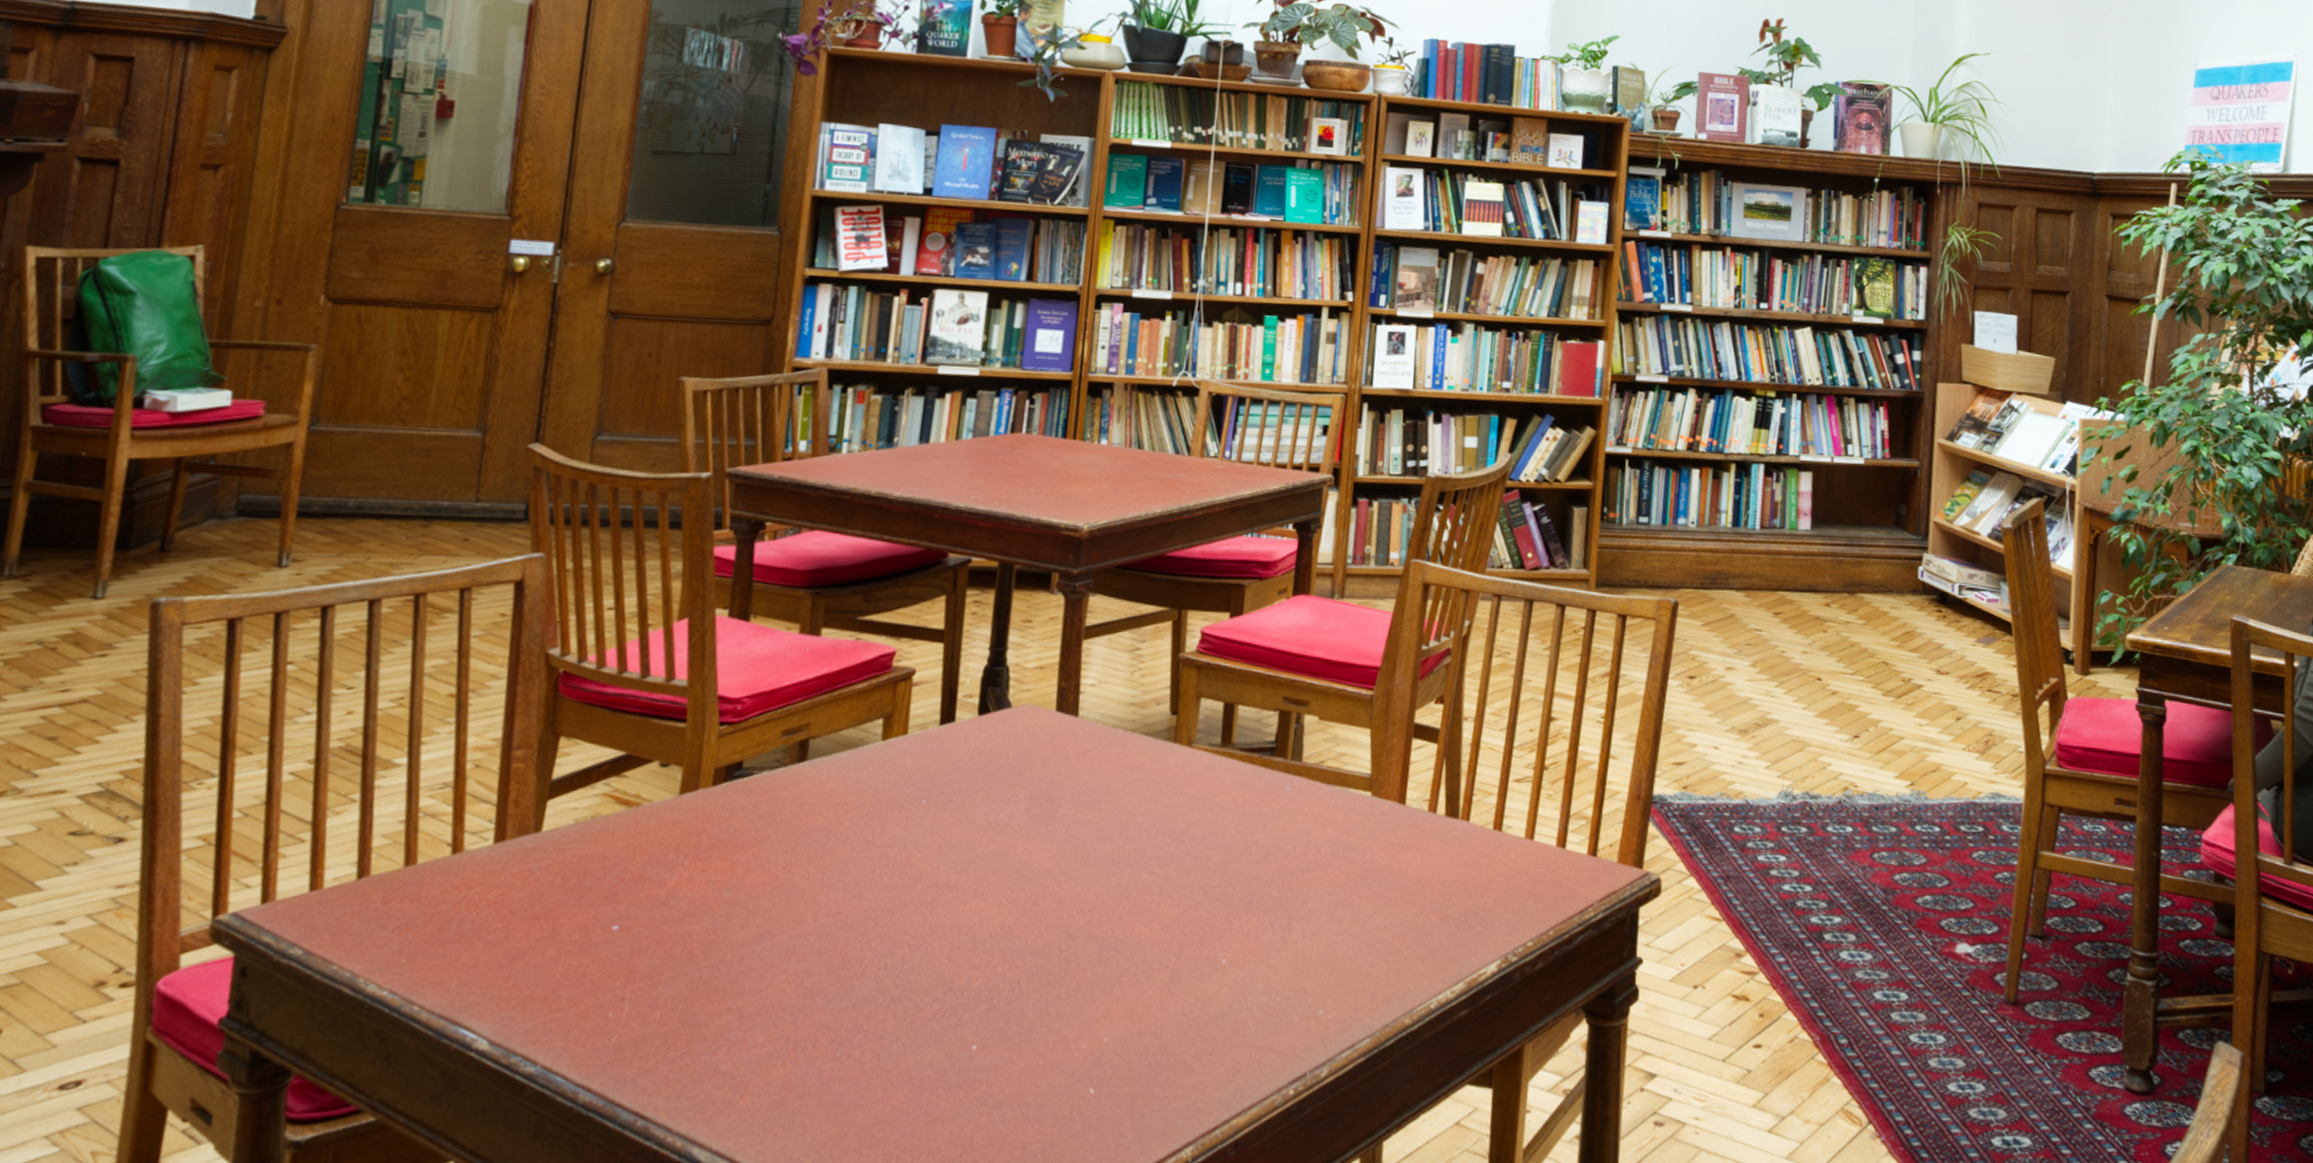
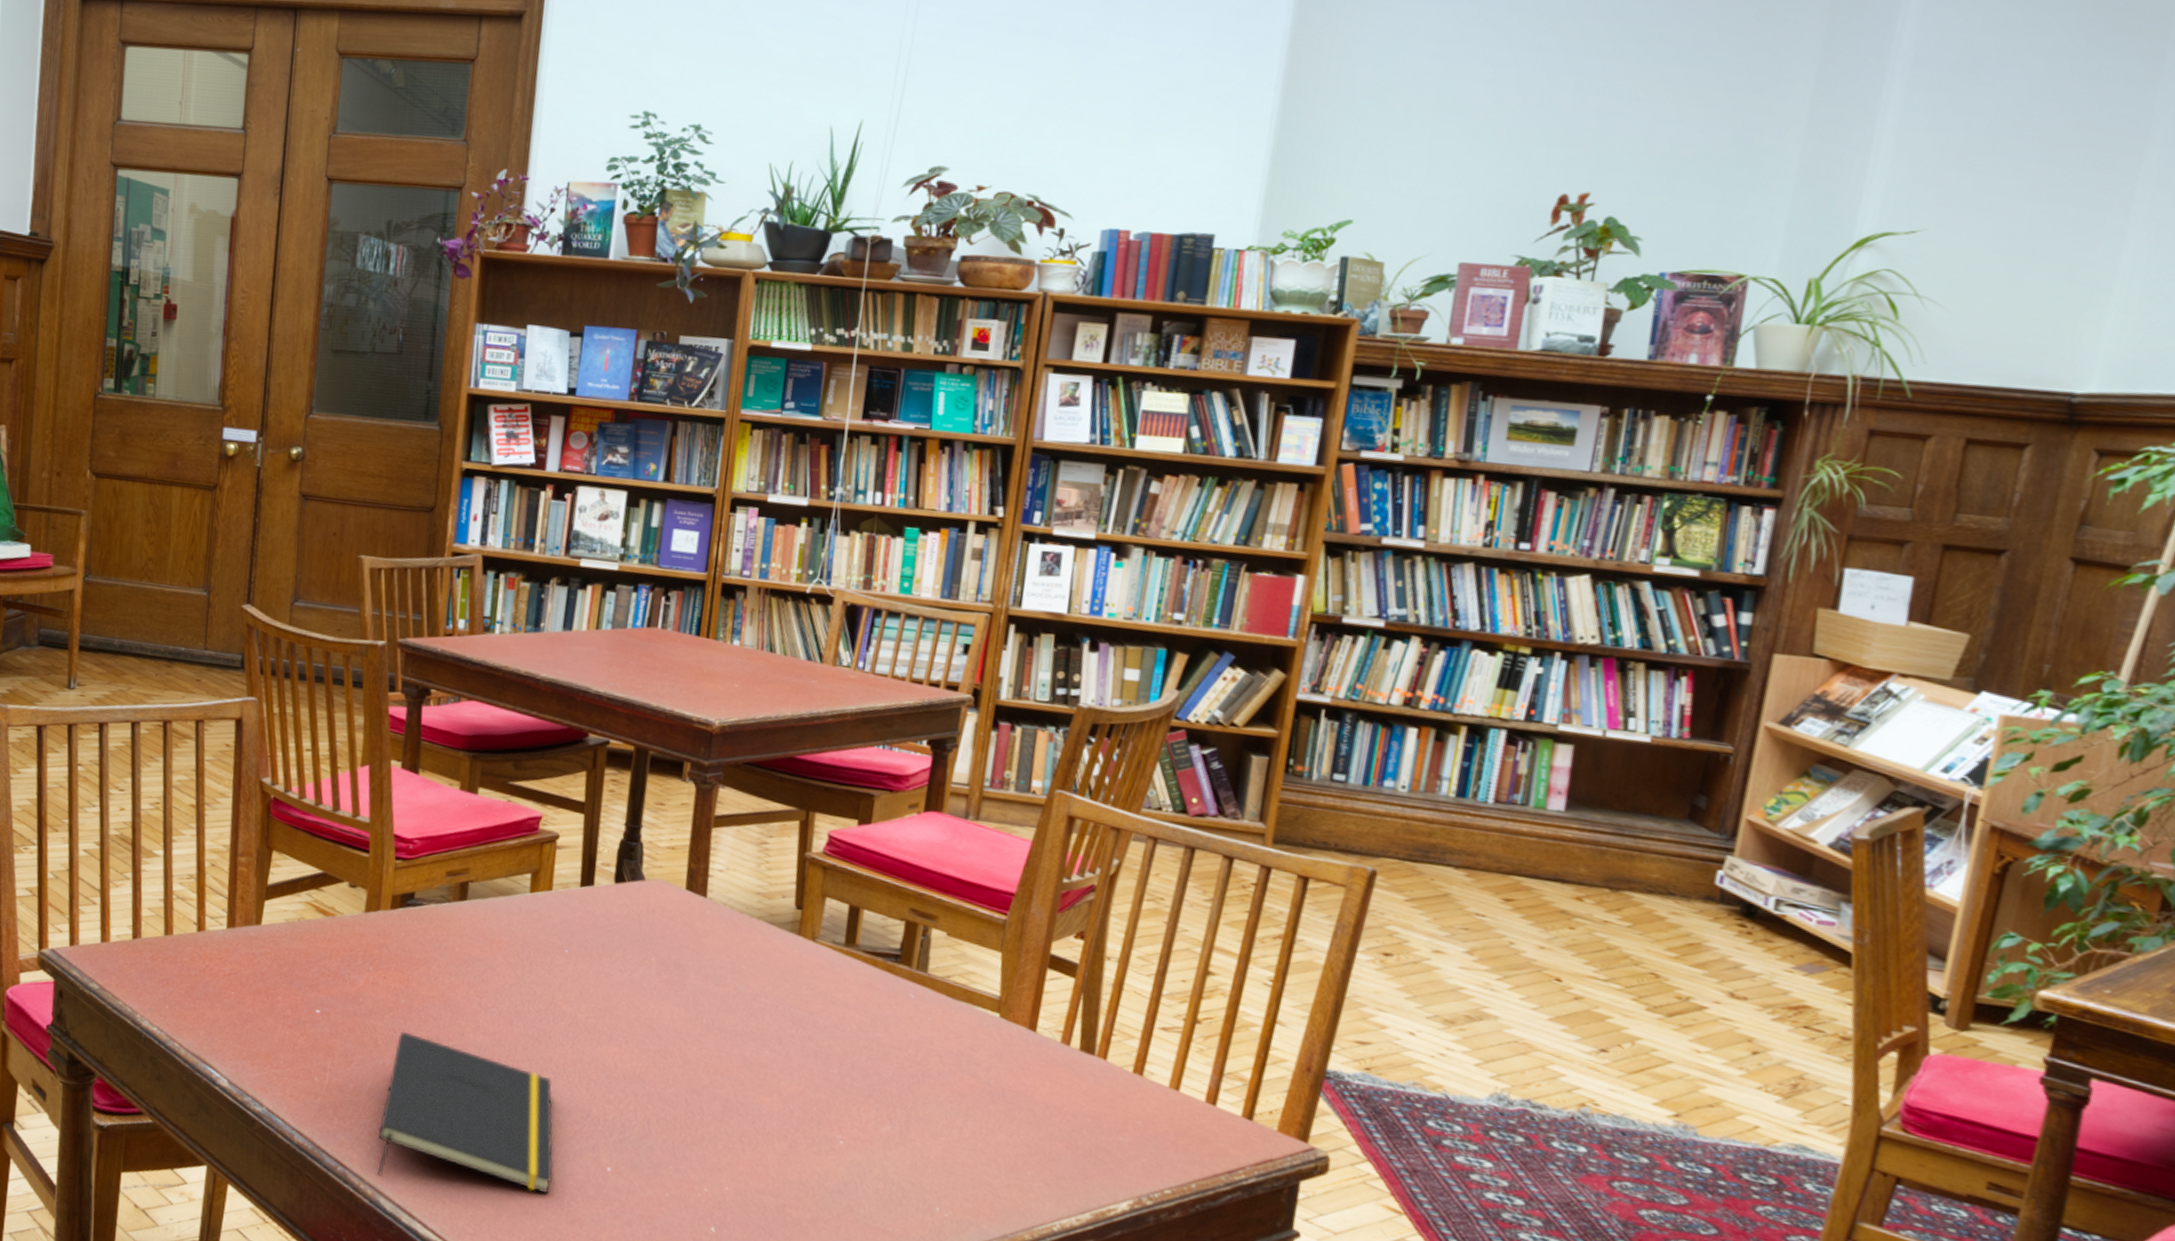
notepad: none [689,931,910,1120] -> present [377,1031,554,1195]

